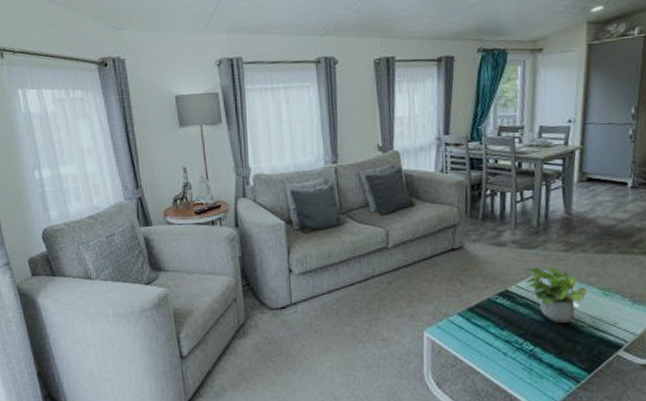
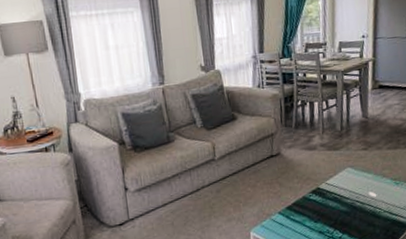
potted plant: present [524,266,588,324] -> none [331,163,383,212]

